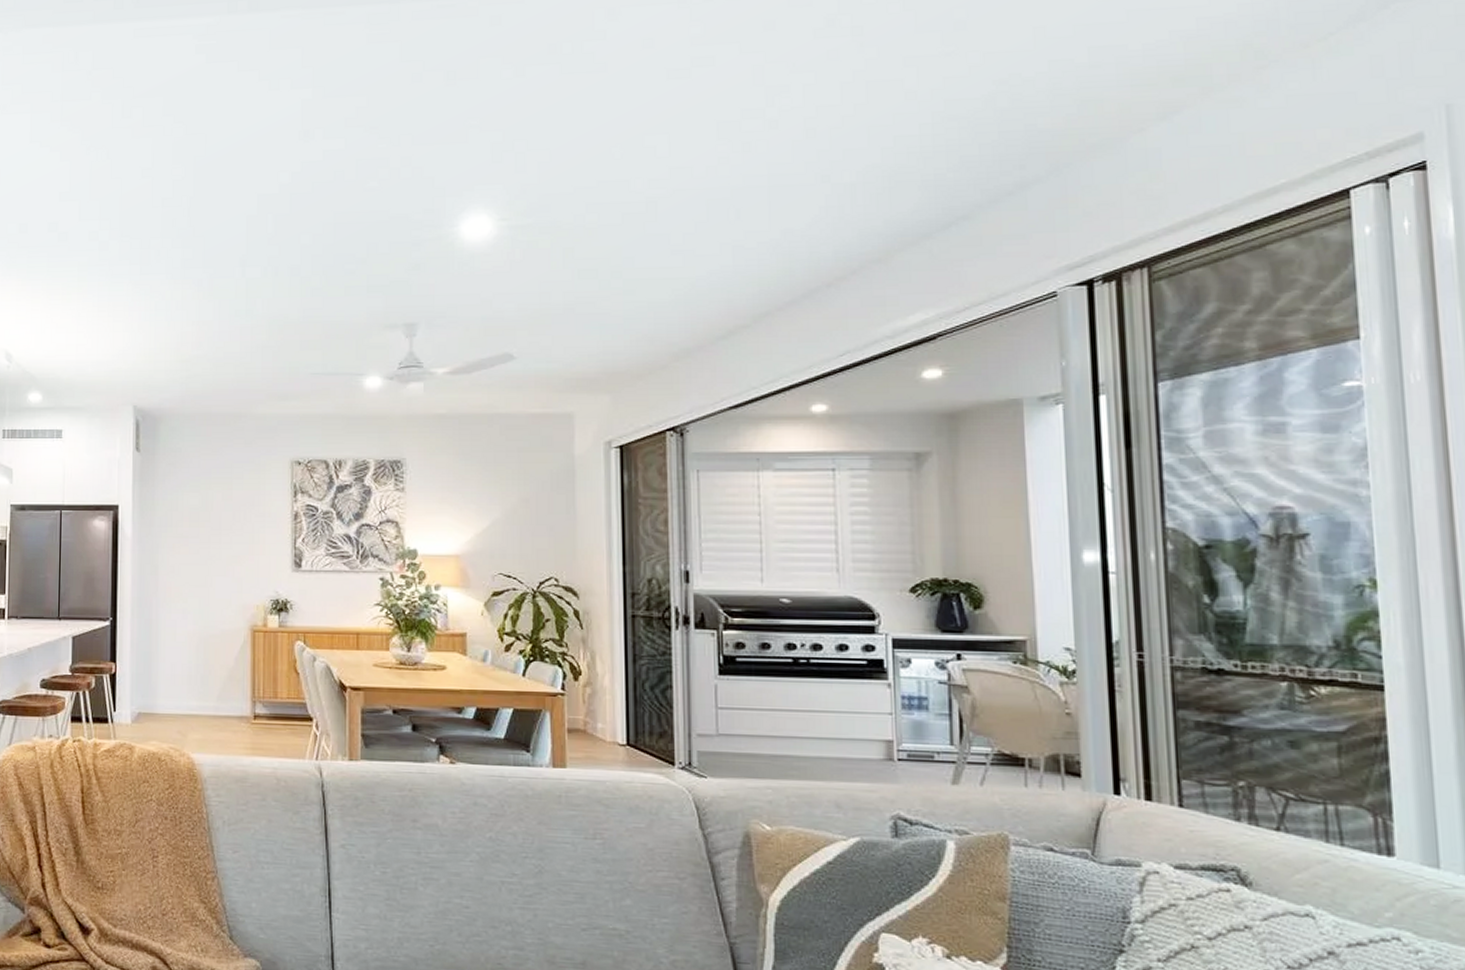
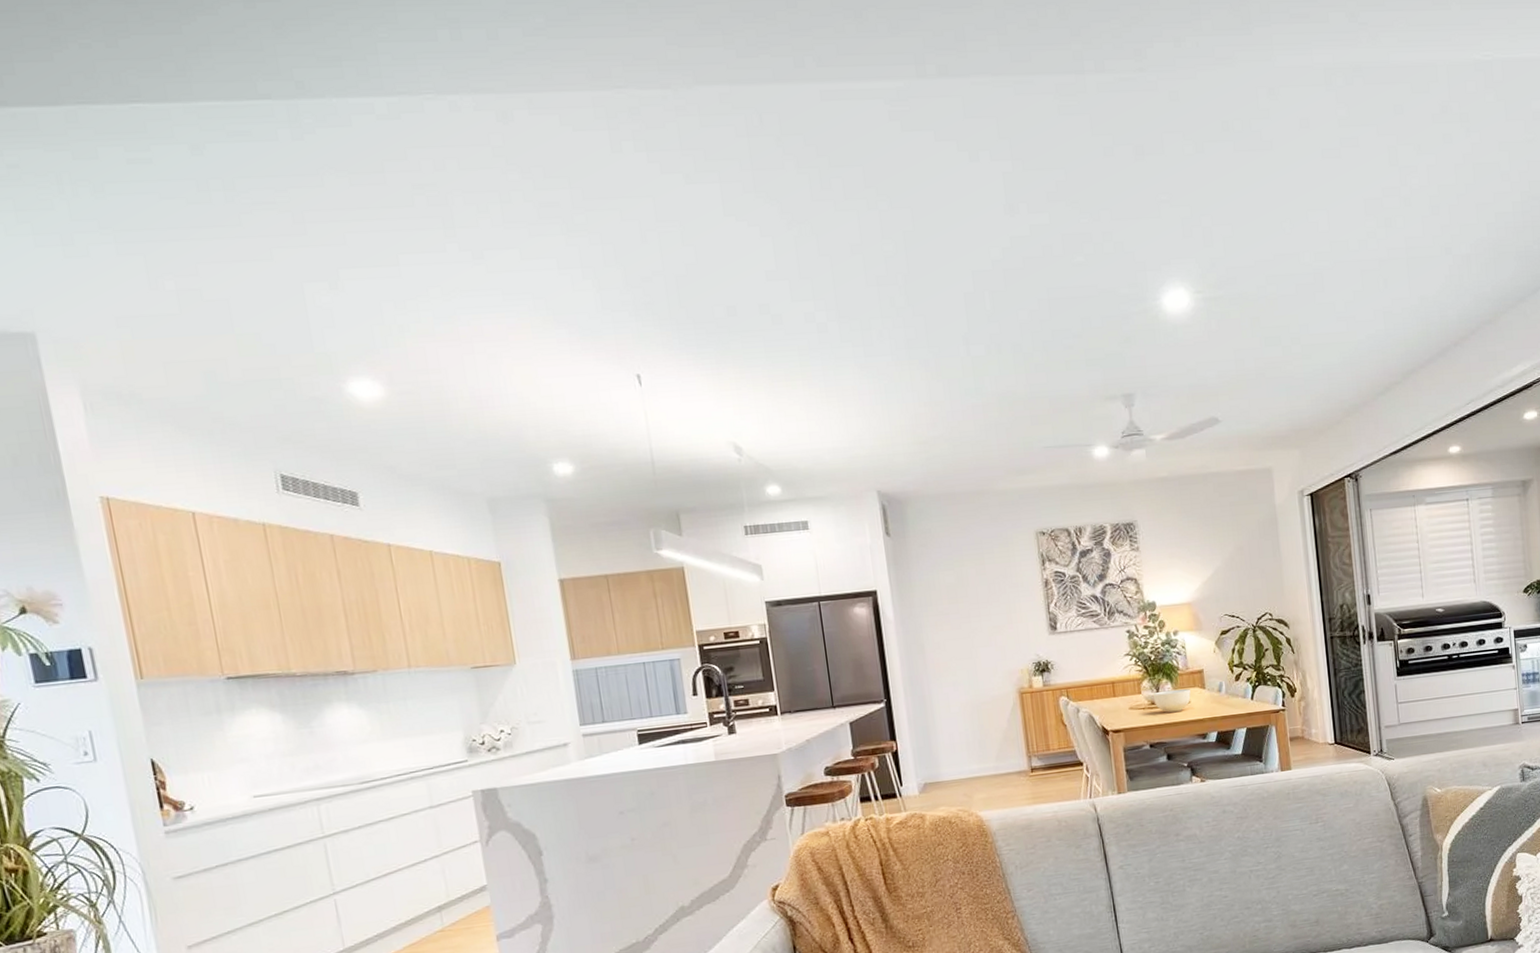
bowl: none [402,651,448,677] -> present [1152,688,1191,713]

